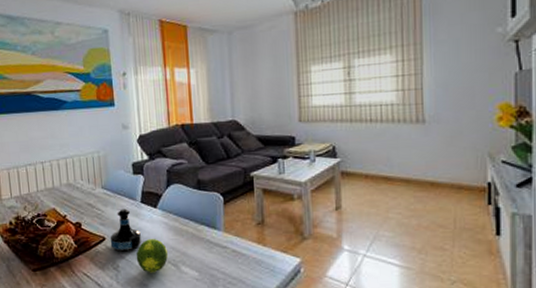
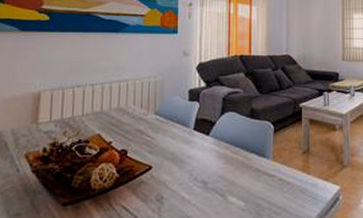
tequila bottle: present [110,209,141,253] -> none [156,136,190,183]
fruit: present [136,239,168,273] -> none [182,168,215,204]

